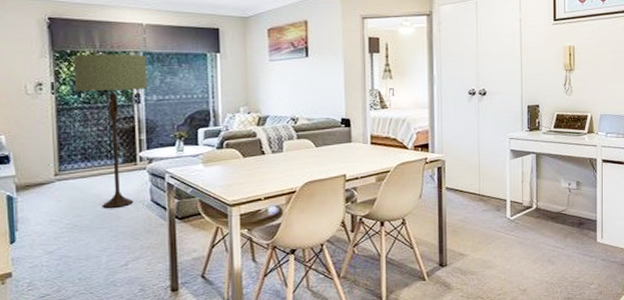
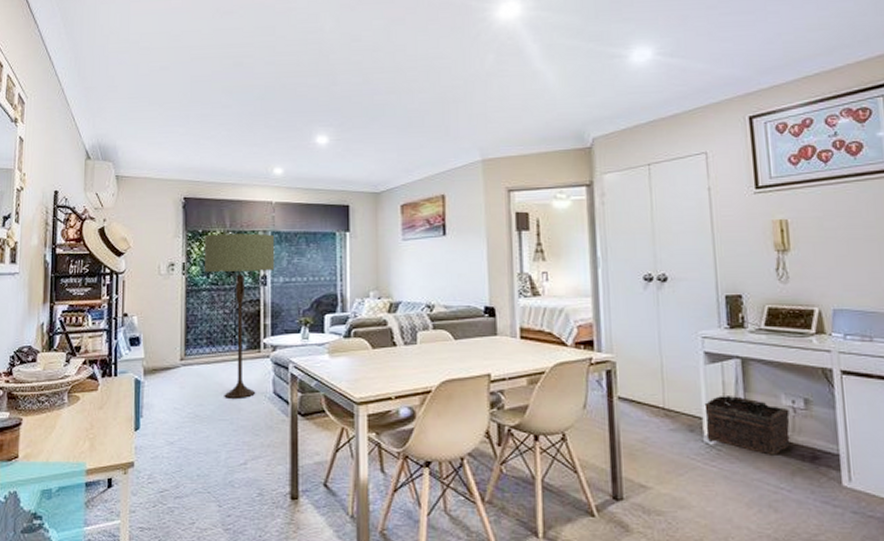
basket: none [508,182,566,224] -> present [704,396,790,455]

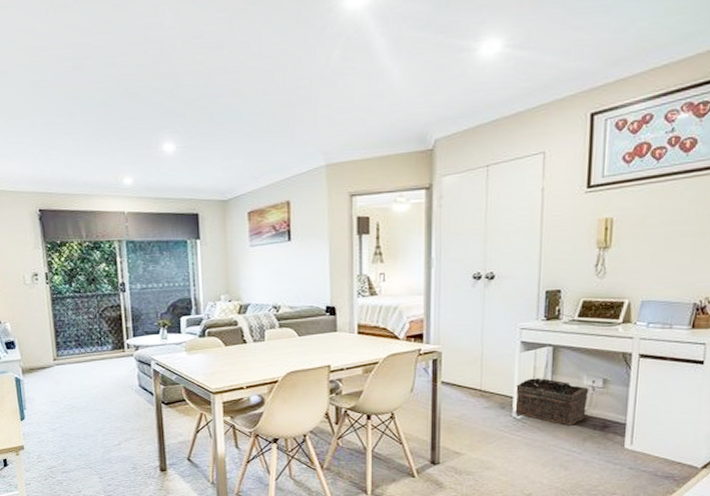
floor lamp: present [204,233,275,398] -> none [63,243,132,392]

